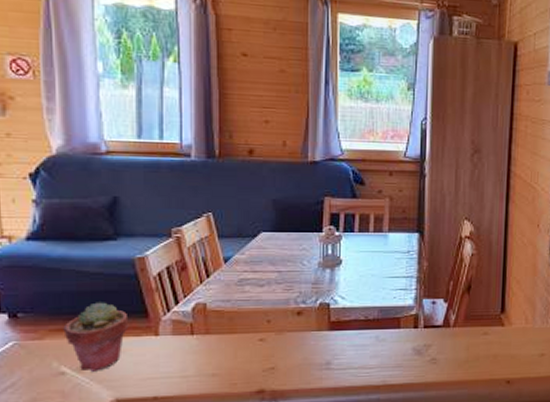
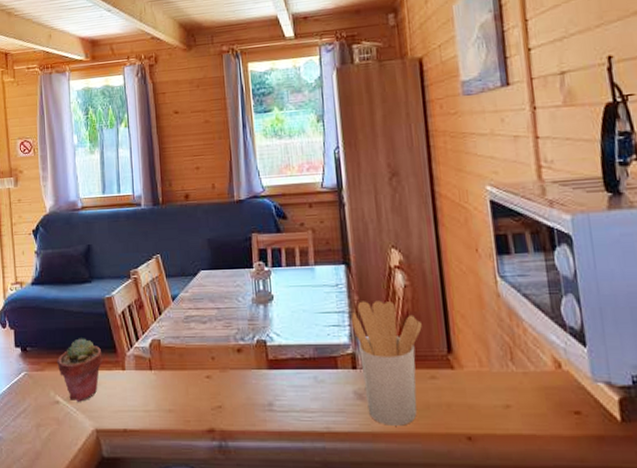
utensil holder: none [418,267,482,376] -> present [351,300,422,426]

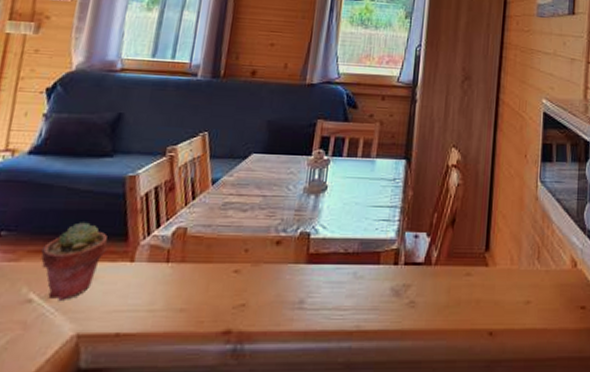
utensil holder: present [351,300,422,426] -> none [401,197,467,323]

